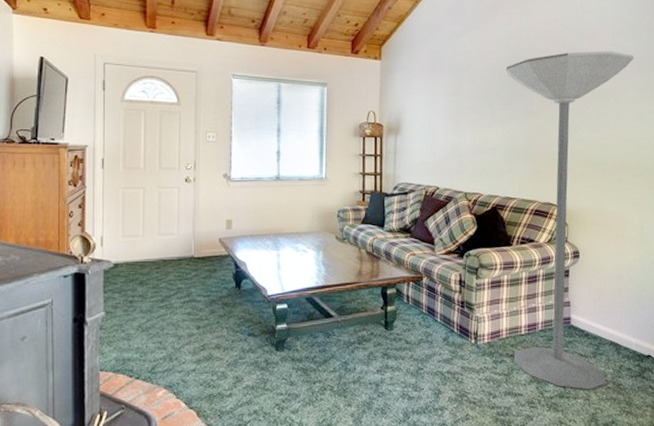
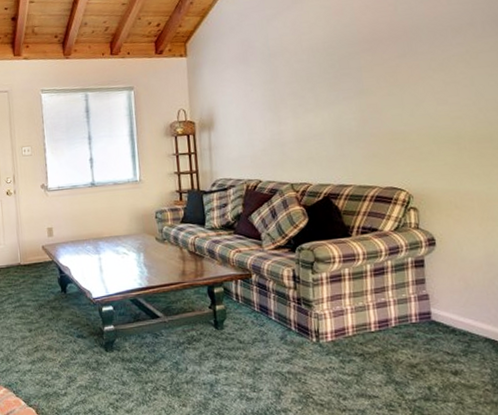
floor lamp: present [505,51,634,390] -> none [326,11,487,392]

